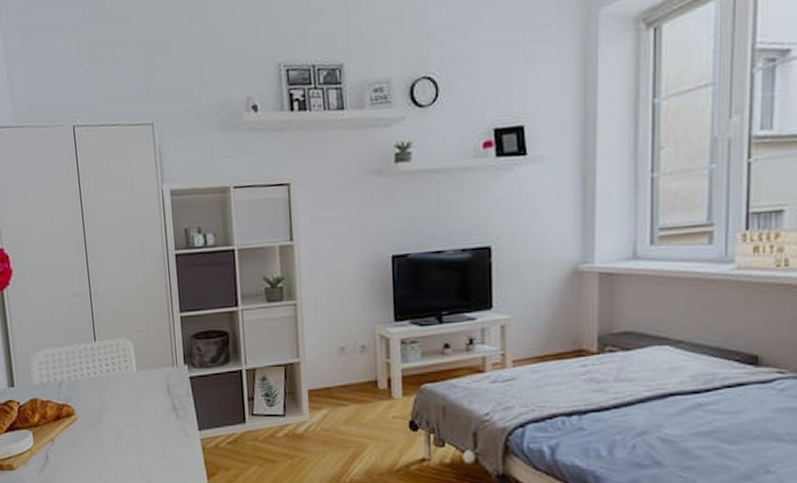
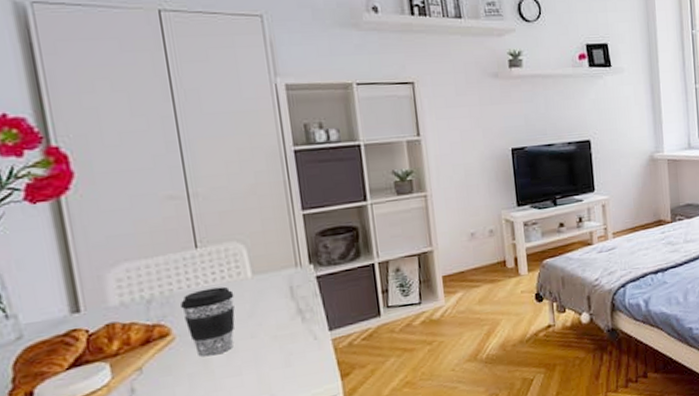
coffee cup: none [81,378,123,438] -> present [180,286,235,357]

